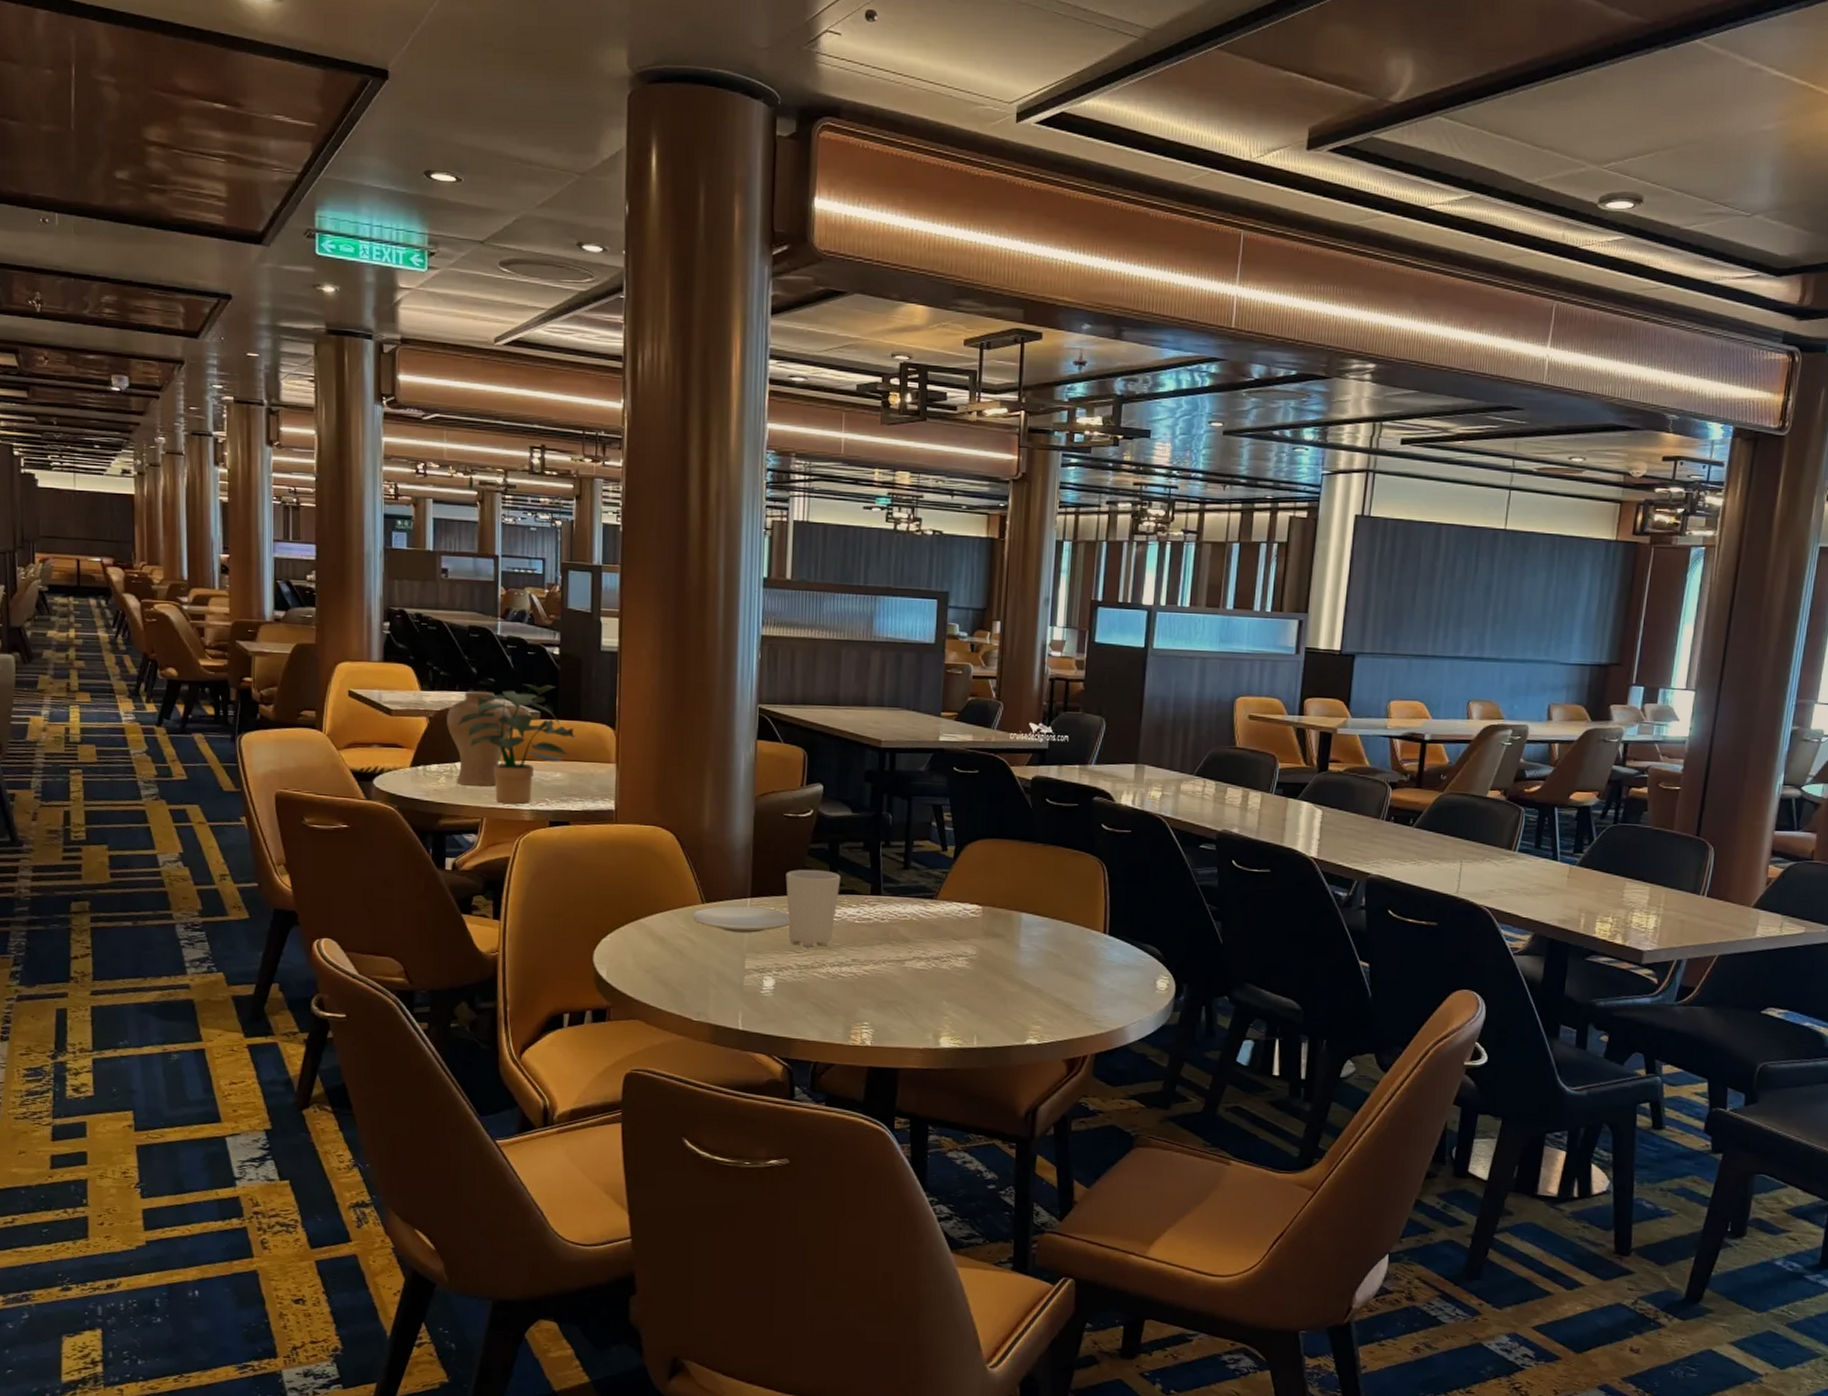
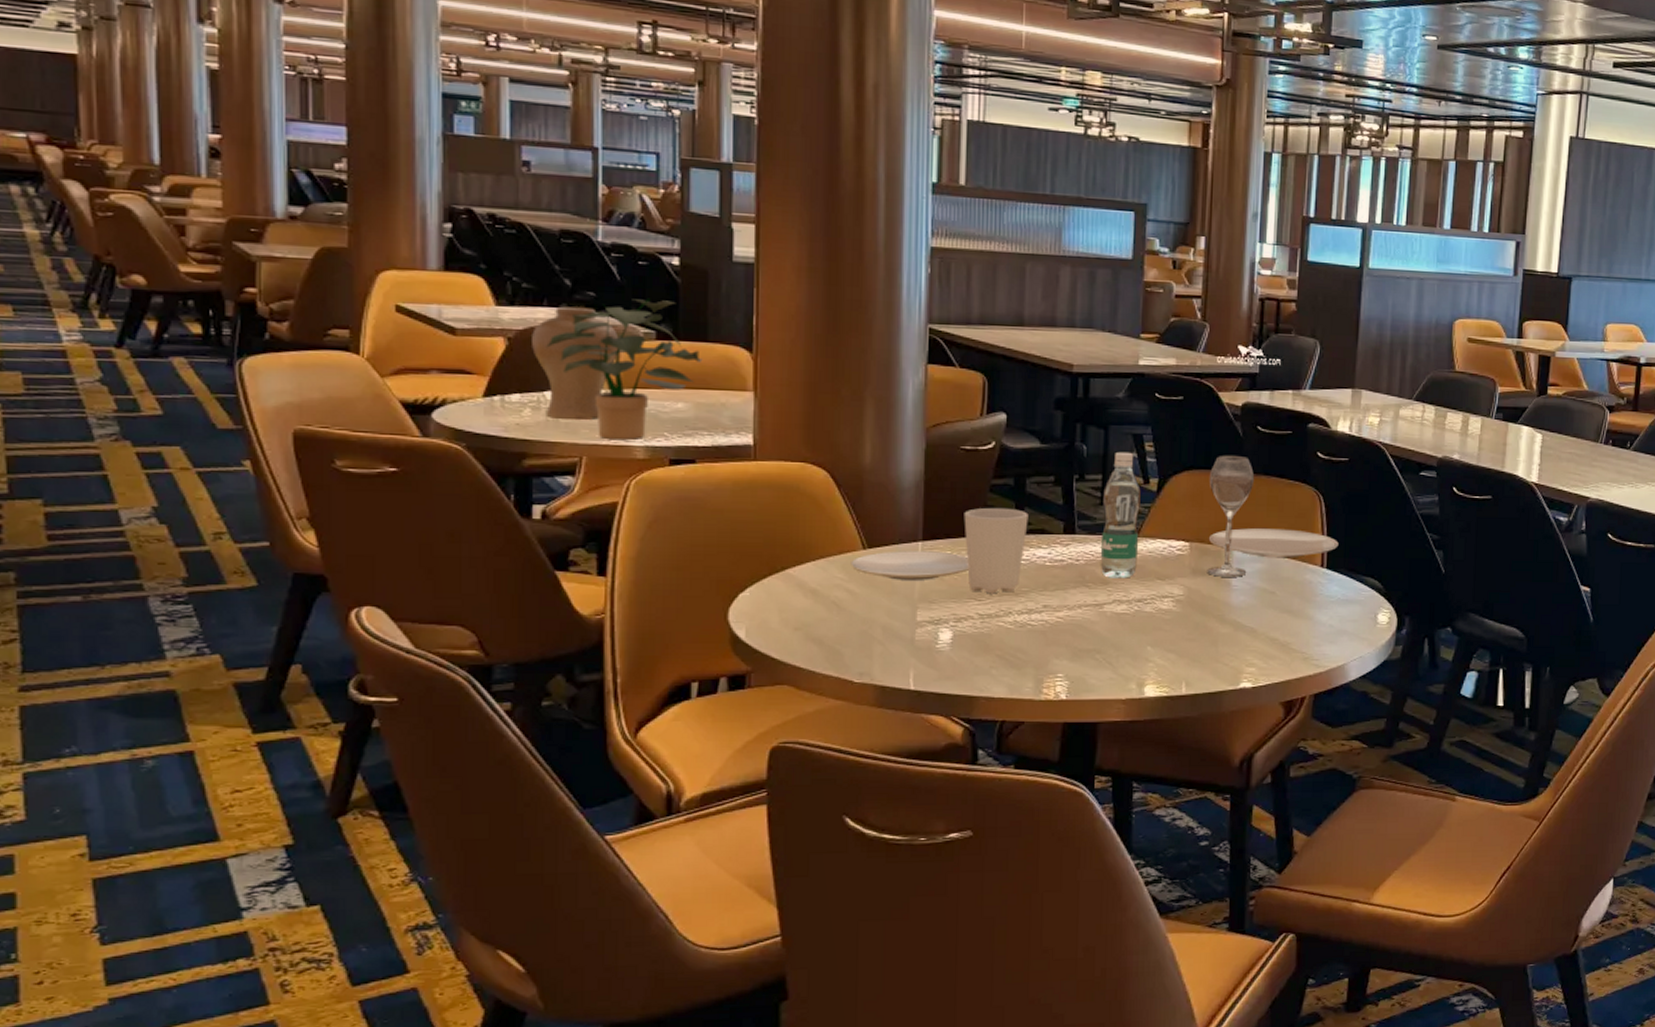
bottle: none [902,820,939,938] -> present [1100,451,1141,578]
wineglass: none [998,825,1043,940] -> present [1207,455,1255,577]
plate: none [1000,894,1121,924] -> present [1209,528,1339,558]

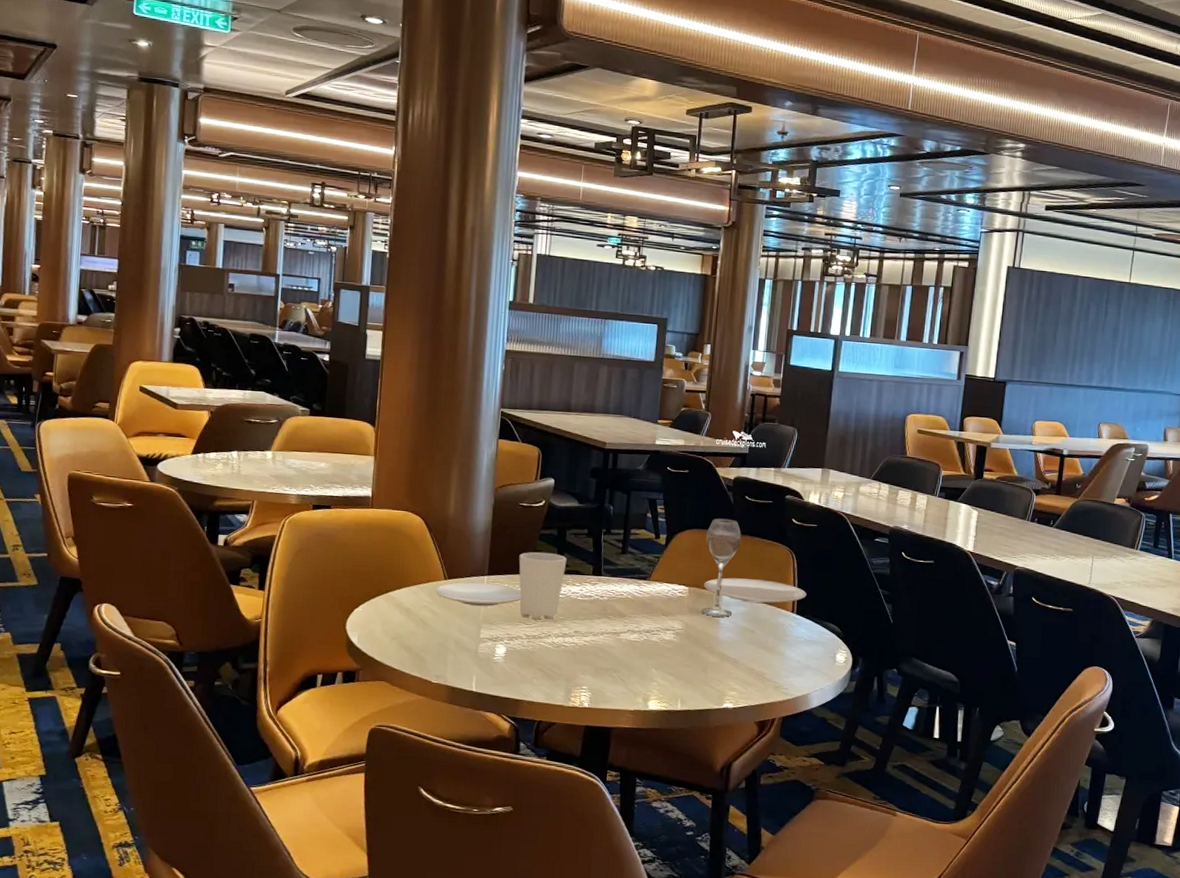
vase: present [532,306,618,421] -> none [226,389,284,474]
potted plant: present [546,298,703,441] -> none [235,385,340,490]
bottle: present [1100,451,1141,578] -> none [619,512,653,613]

